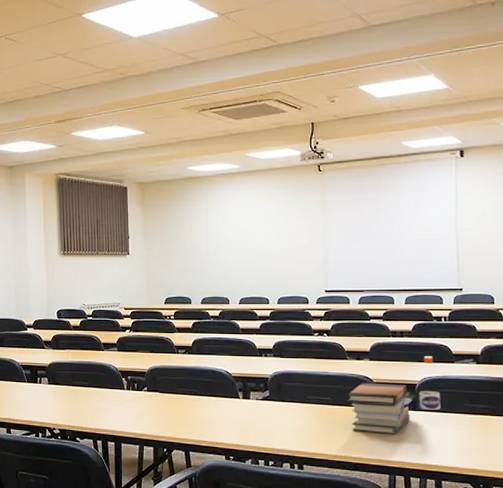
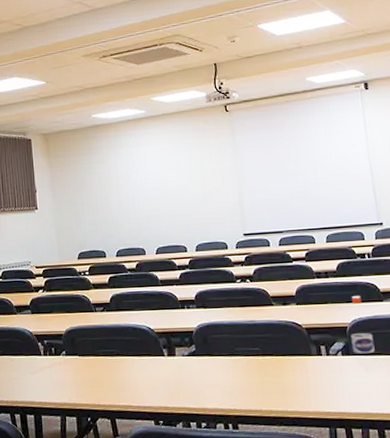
book stack: present [347,382,410,434] -> none [277,328,345,383]

